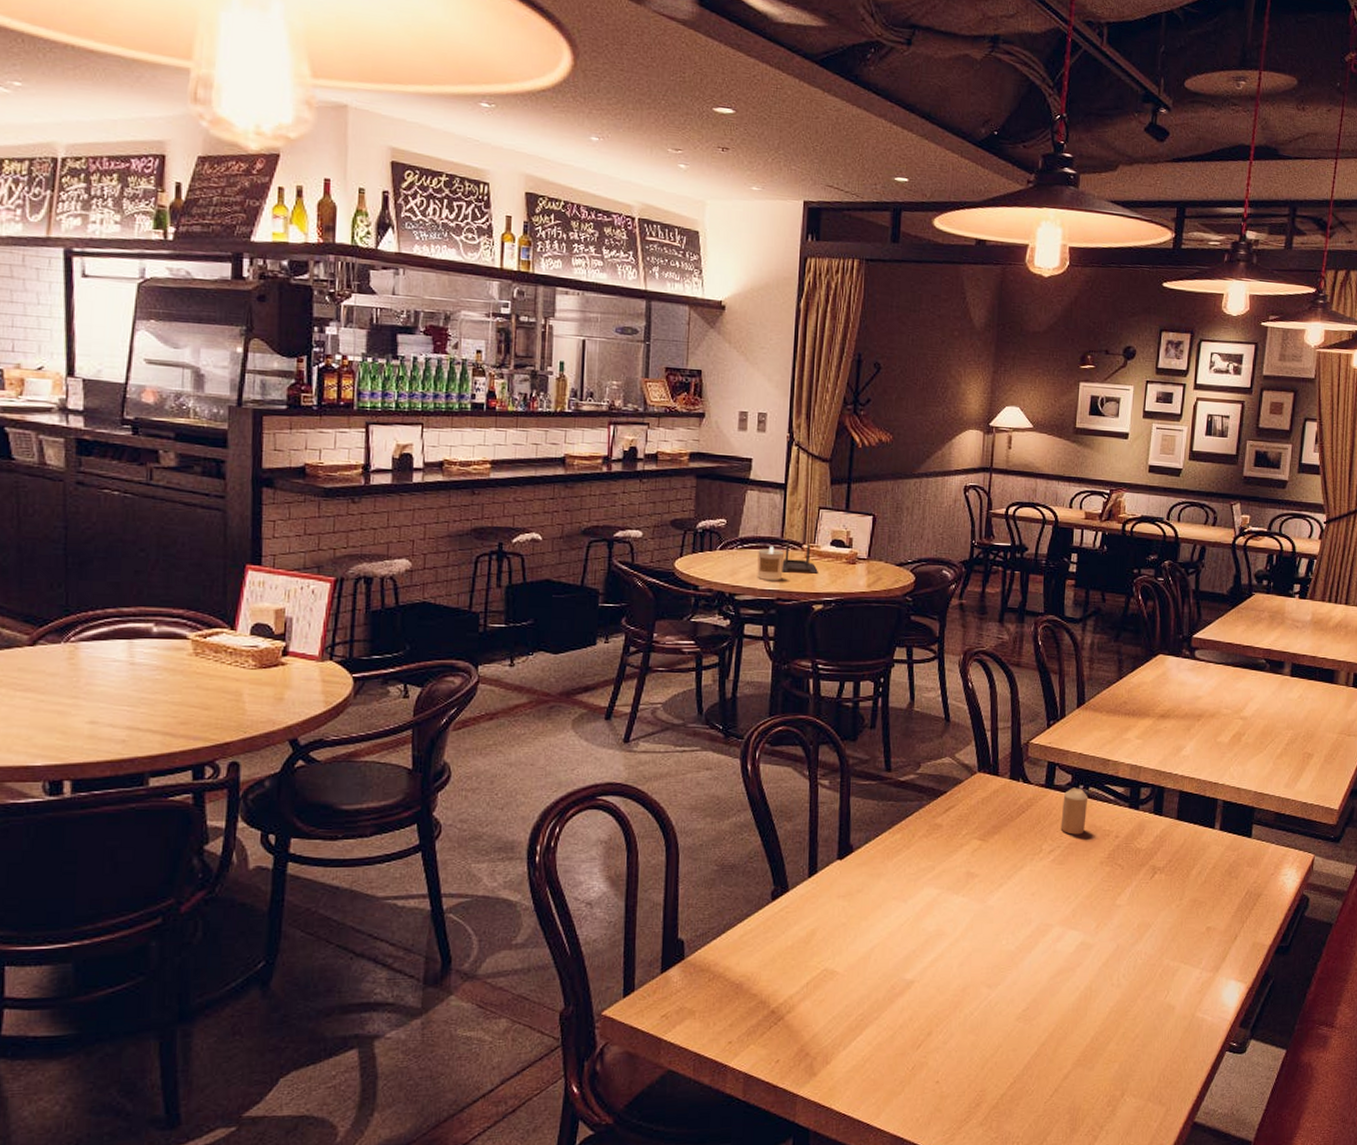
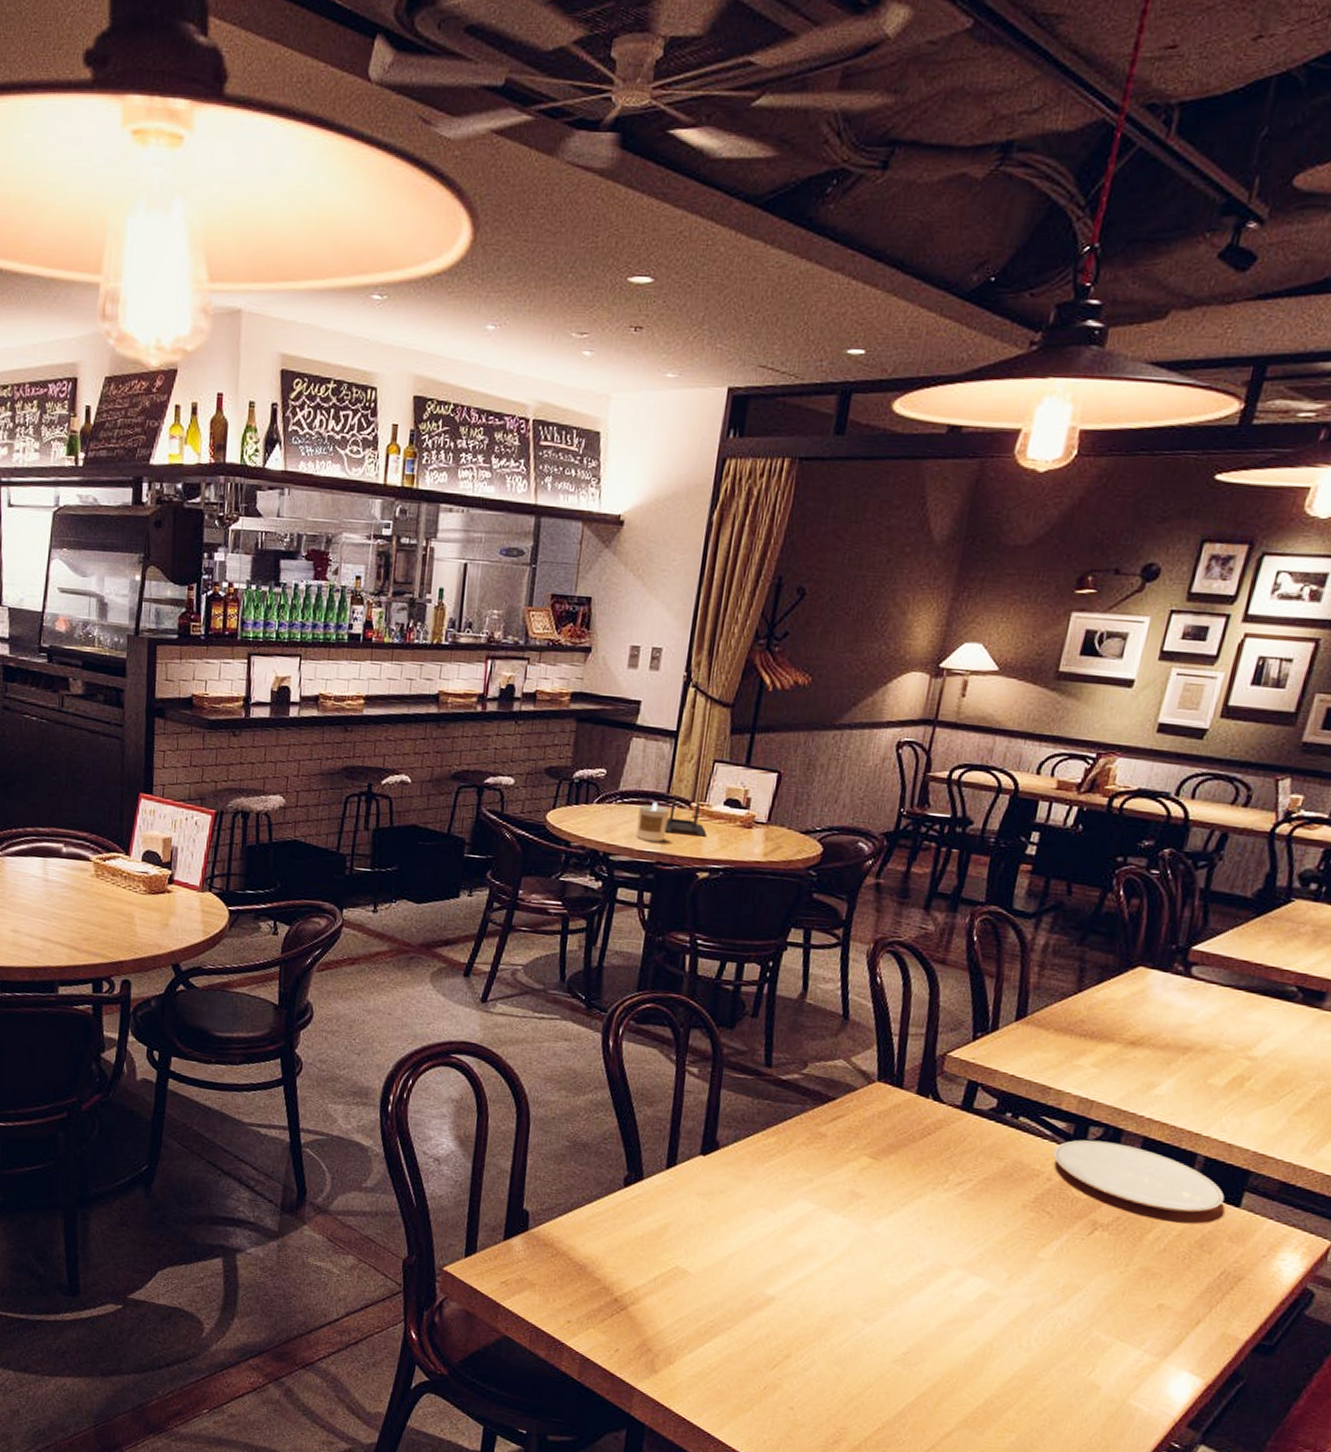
candle: present [1060,787,1089,835] -> none [975,1114,1017,1170]
plate: none [1118,799,1240,849] -> present [1053,1139,1225,1213]

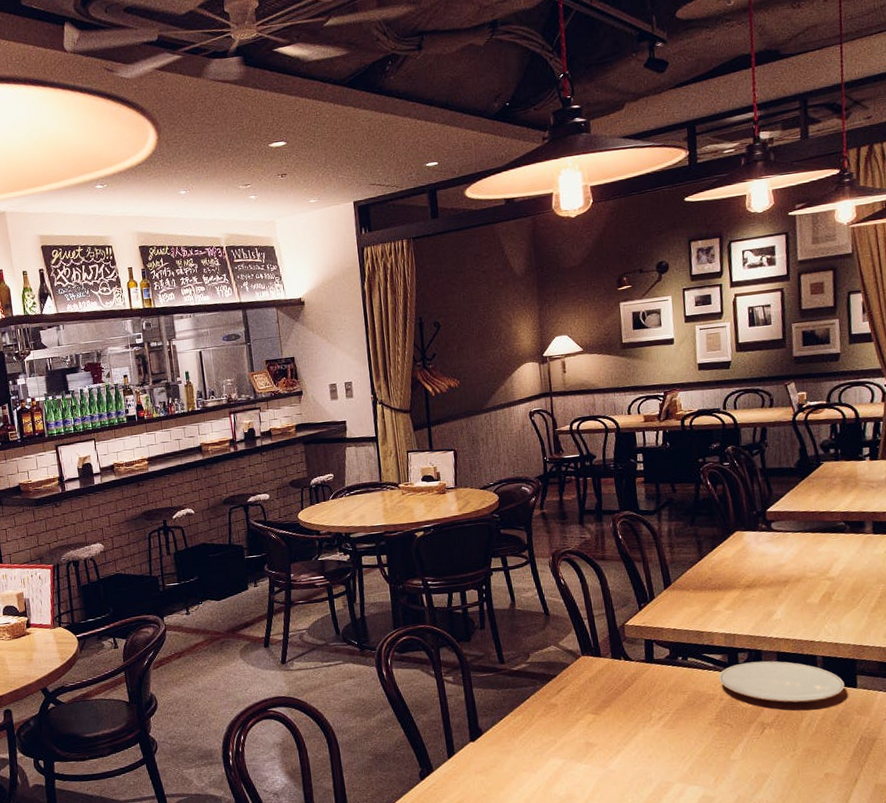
candle: present [636,802,670,842] -> none [363,489,387,518]
napkin holder: present [664,799,707,837] -> none [384,483,415,510]

